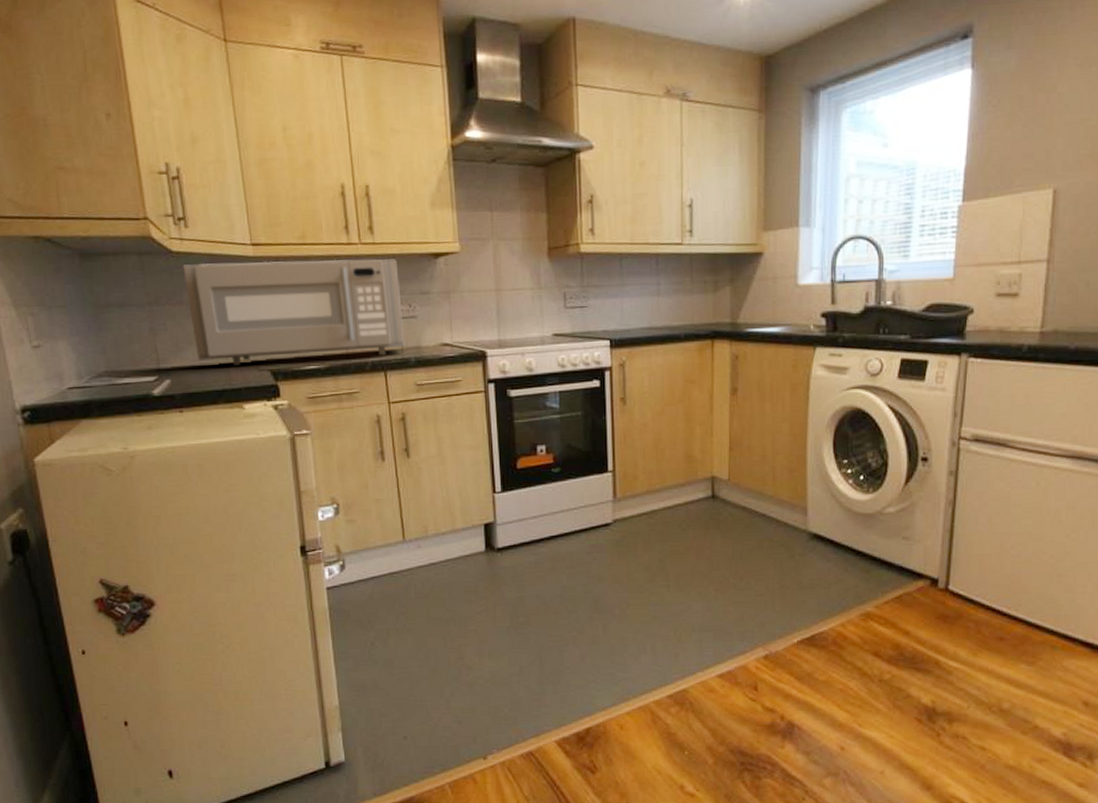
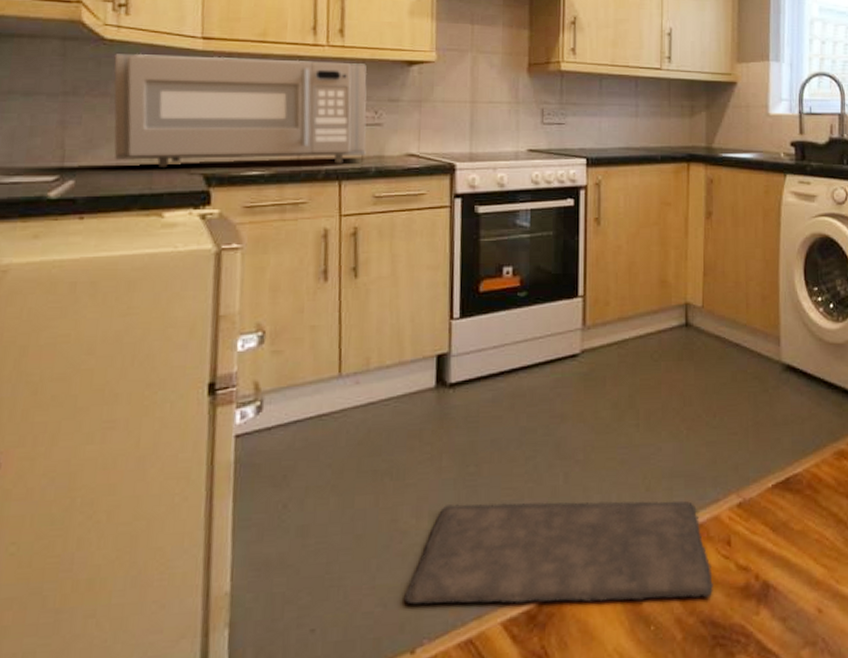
doormat: none [474,647,741,733] -> present [404,501,713,605]

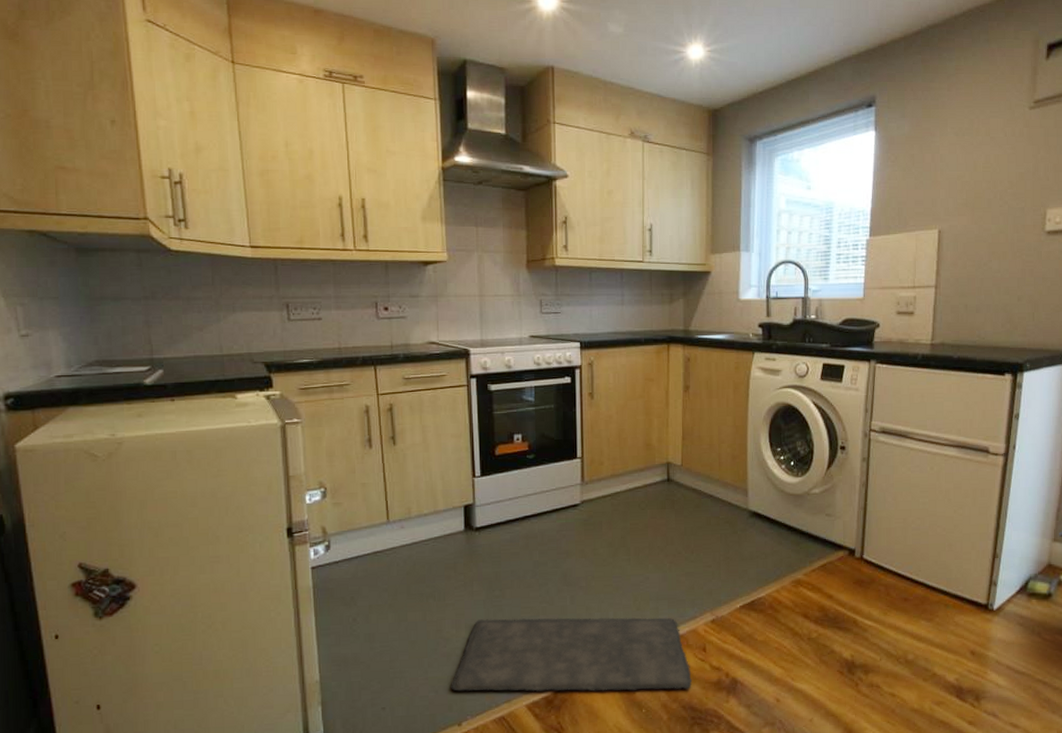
microwave: present [114,54,367,167] -> none [181,262,395,358]

